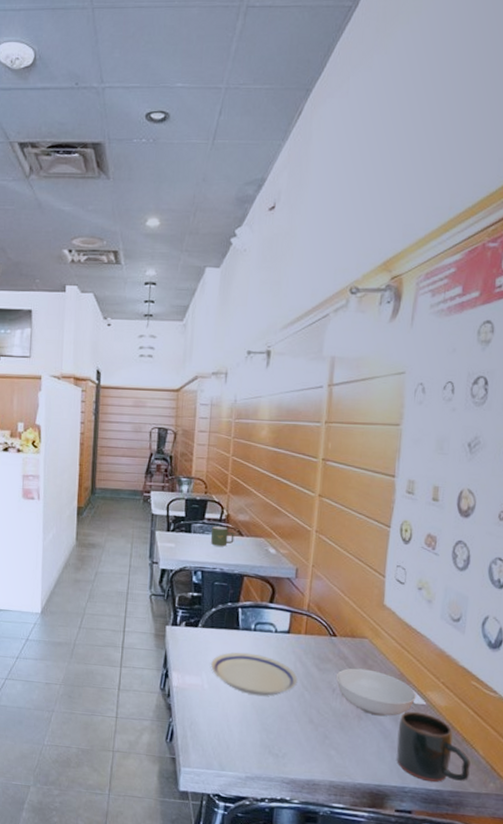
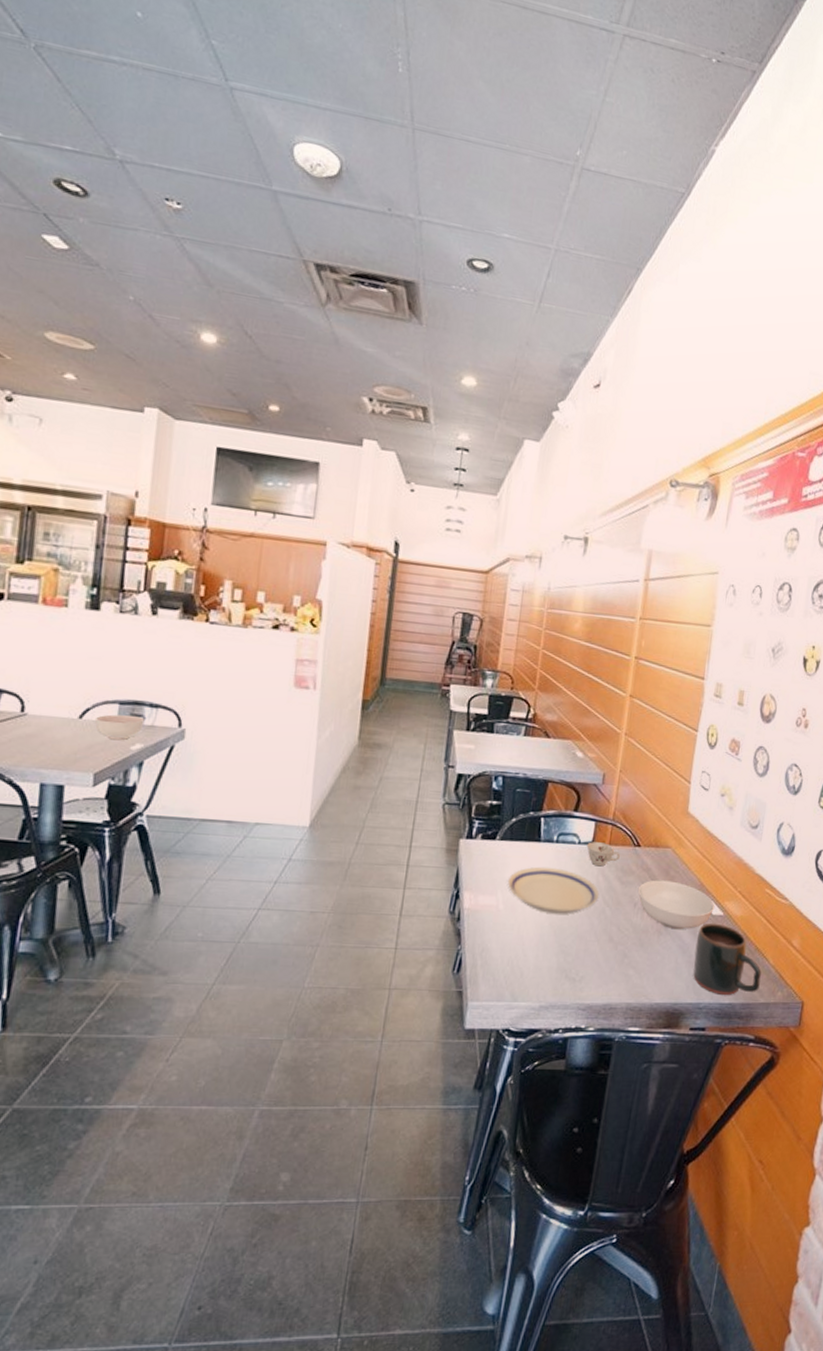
mug: present [210,526,235,547] -> none [514,726,541,749]
teacup: none [283,631,316,654] -> present [586,842,620,867]

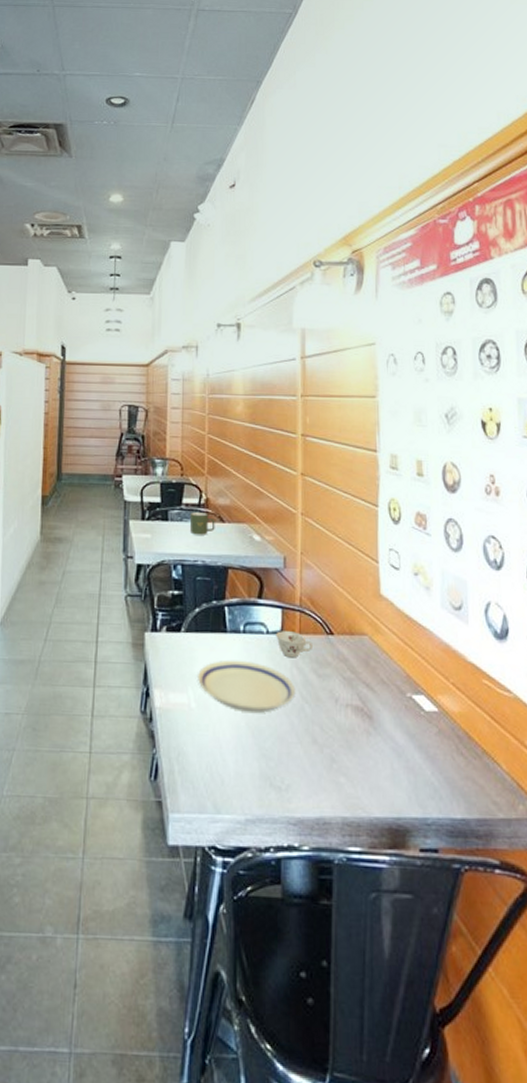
mug: none [514,726,541,749] -> present [189,512,215,535]
bowl: present [637,880,715,930] -> none [337,671,427,730]
mug: present [693,923,761,995] -> none [411,720,495,808]

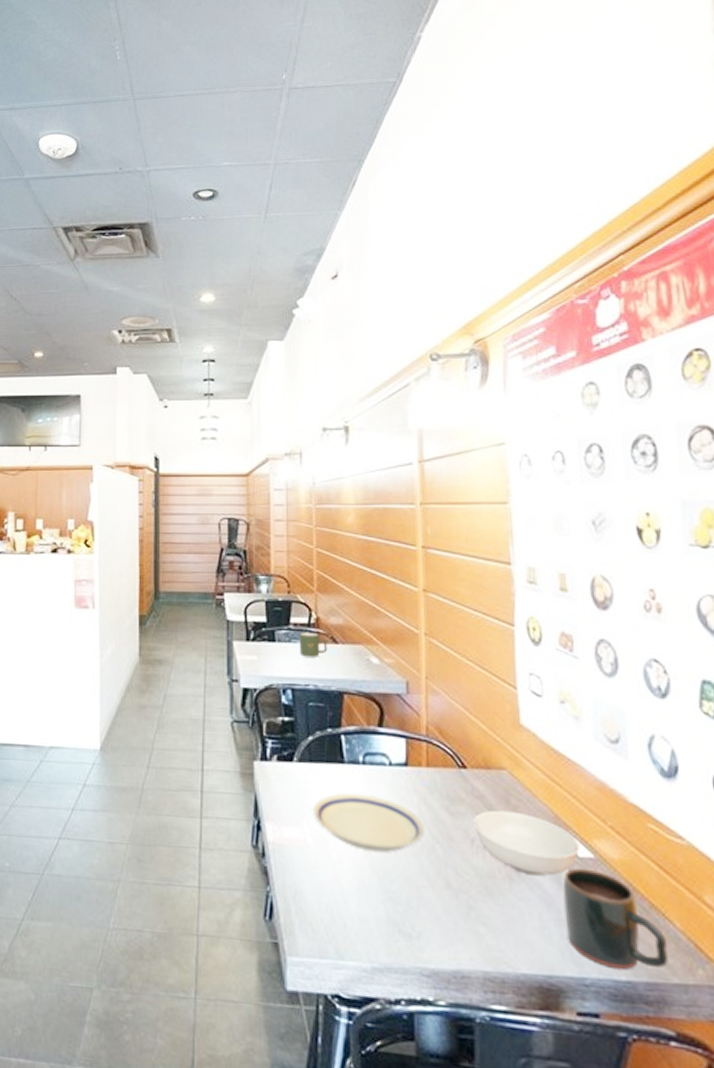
teacup: present [276,631,312,658] -> none [400,763,442,793]
bowl: none [337,671,427,730] -> present [472,810,581,876]
mug: none [411,720,495,808] -> present [563,867,668,969]

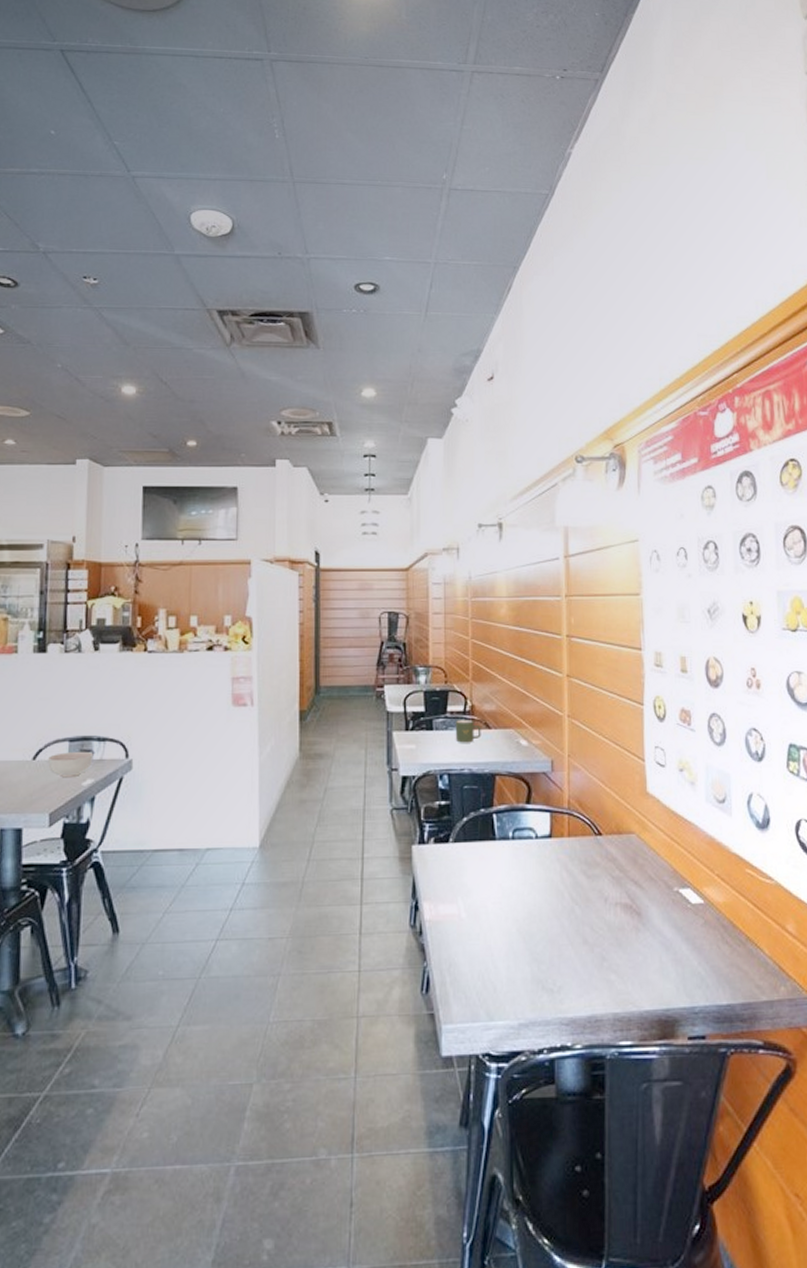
plate: present [314,793,425,852] -> none [467,867,566,918]
bowl: present [472,810,581,876] -> none [606,869,694,924]
mug: present [563,867,668,969] -> none [679,913,759,995]

